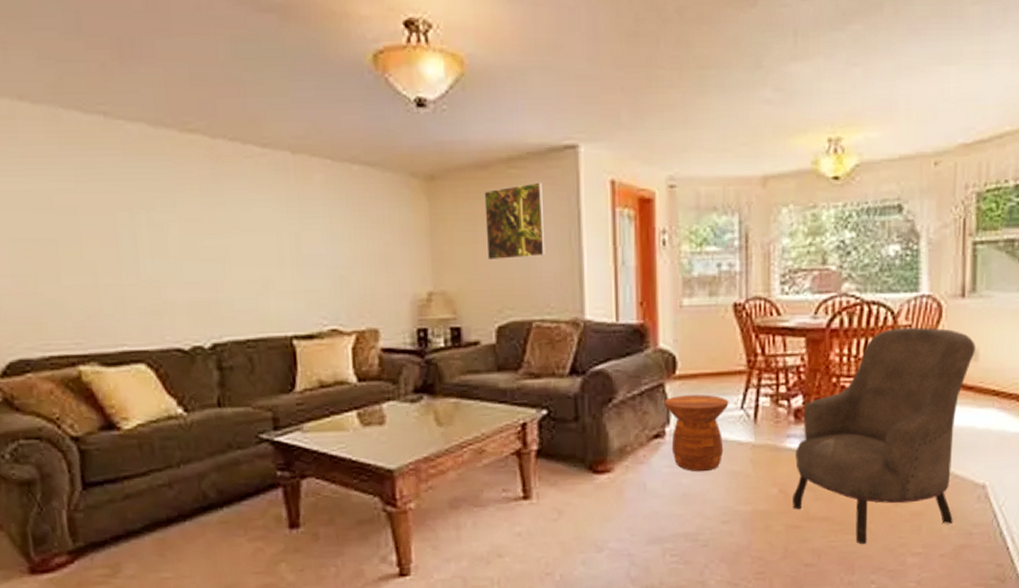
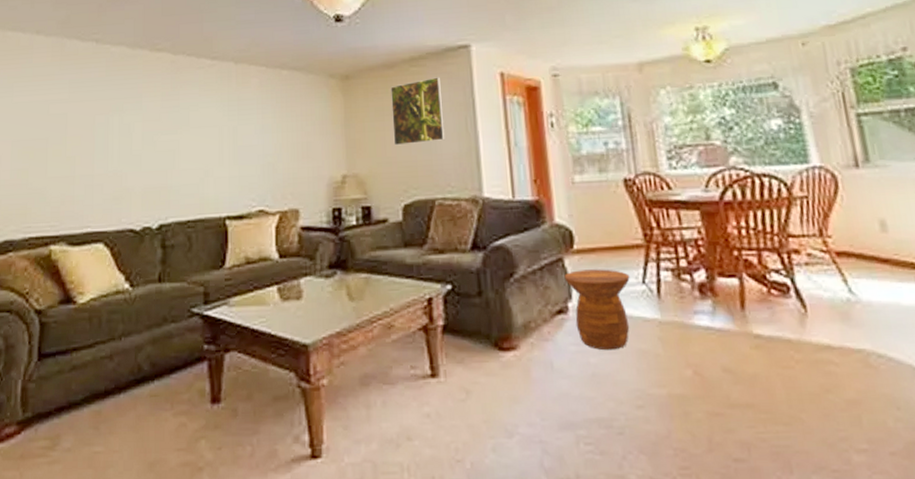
armchair: present [793,327,975,544] -> none [705,198,898,437]

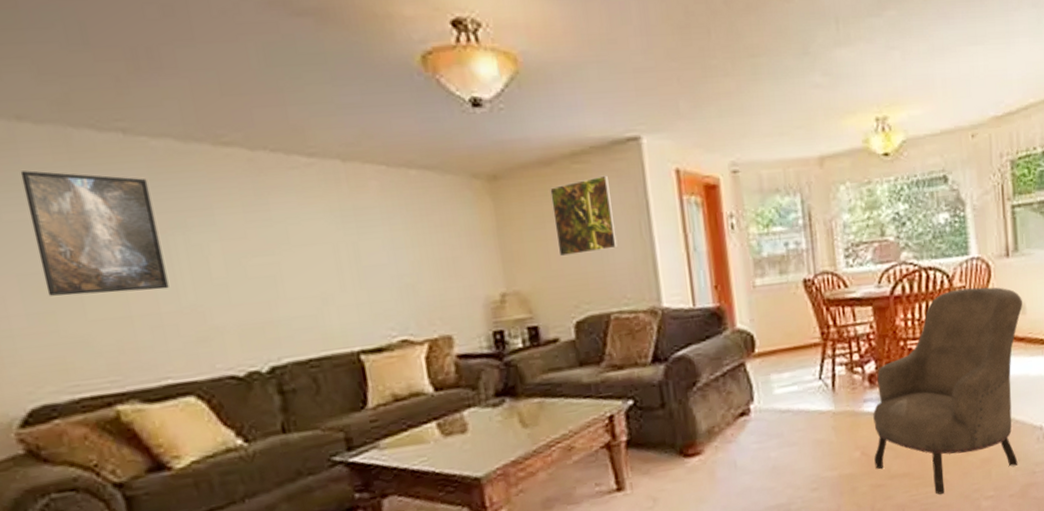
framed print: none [27,68,104,158] -> present [20,170,169,296]
side table: present [564,269,630,351] -> none [746,369,808,445]
armchair: none [705,198,898,437] -> present [873,287,1023,495]

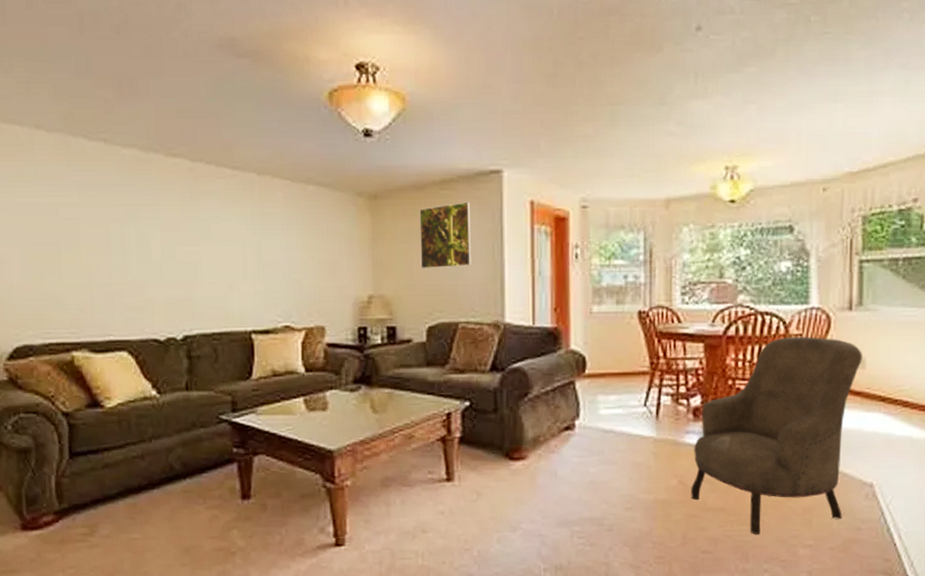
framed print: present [20,170,169,296] -> none [33,167,120,265]

